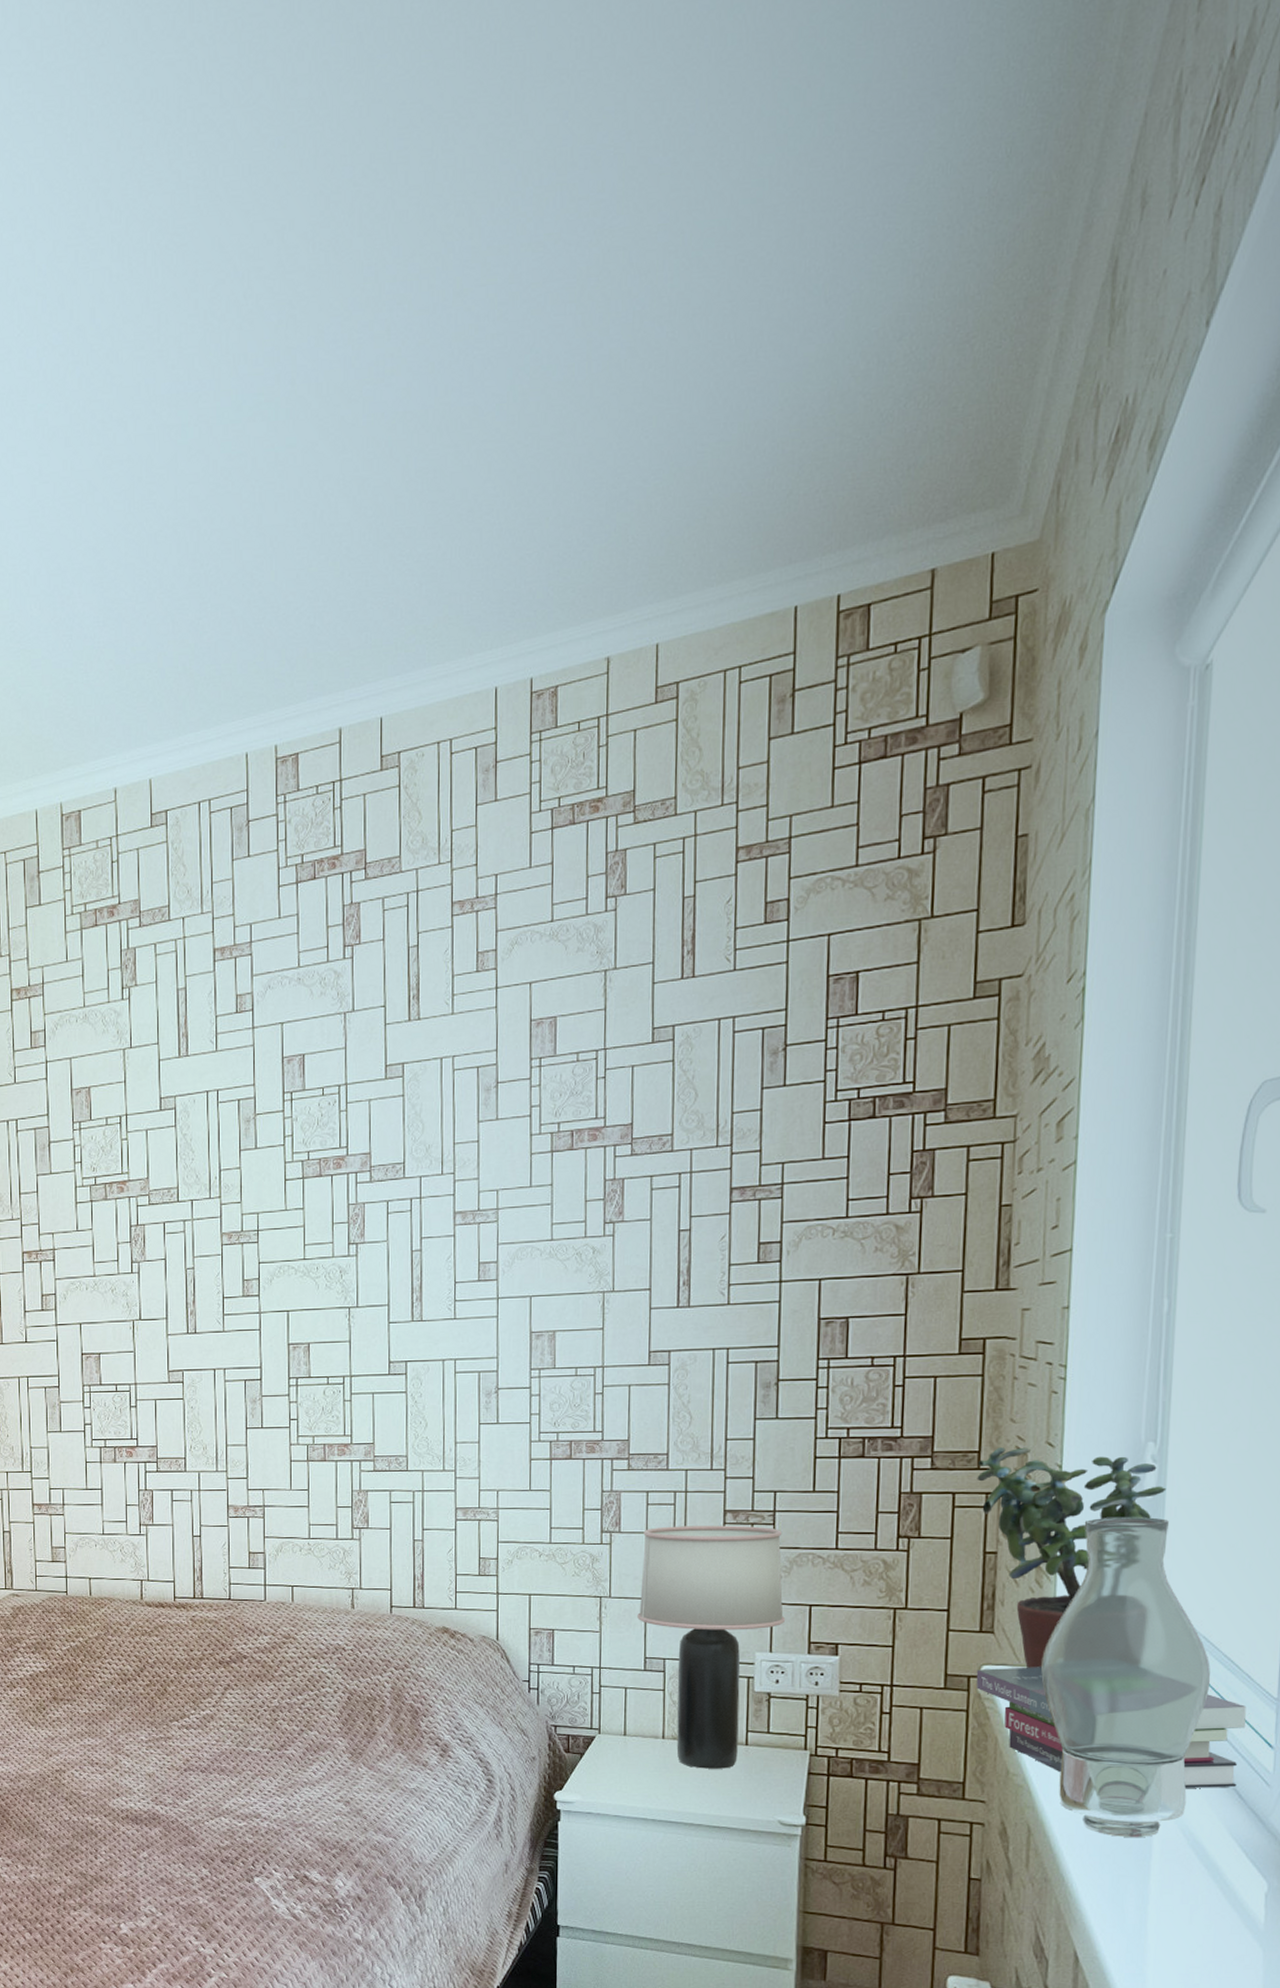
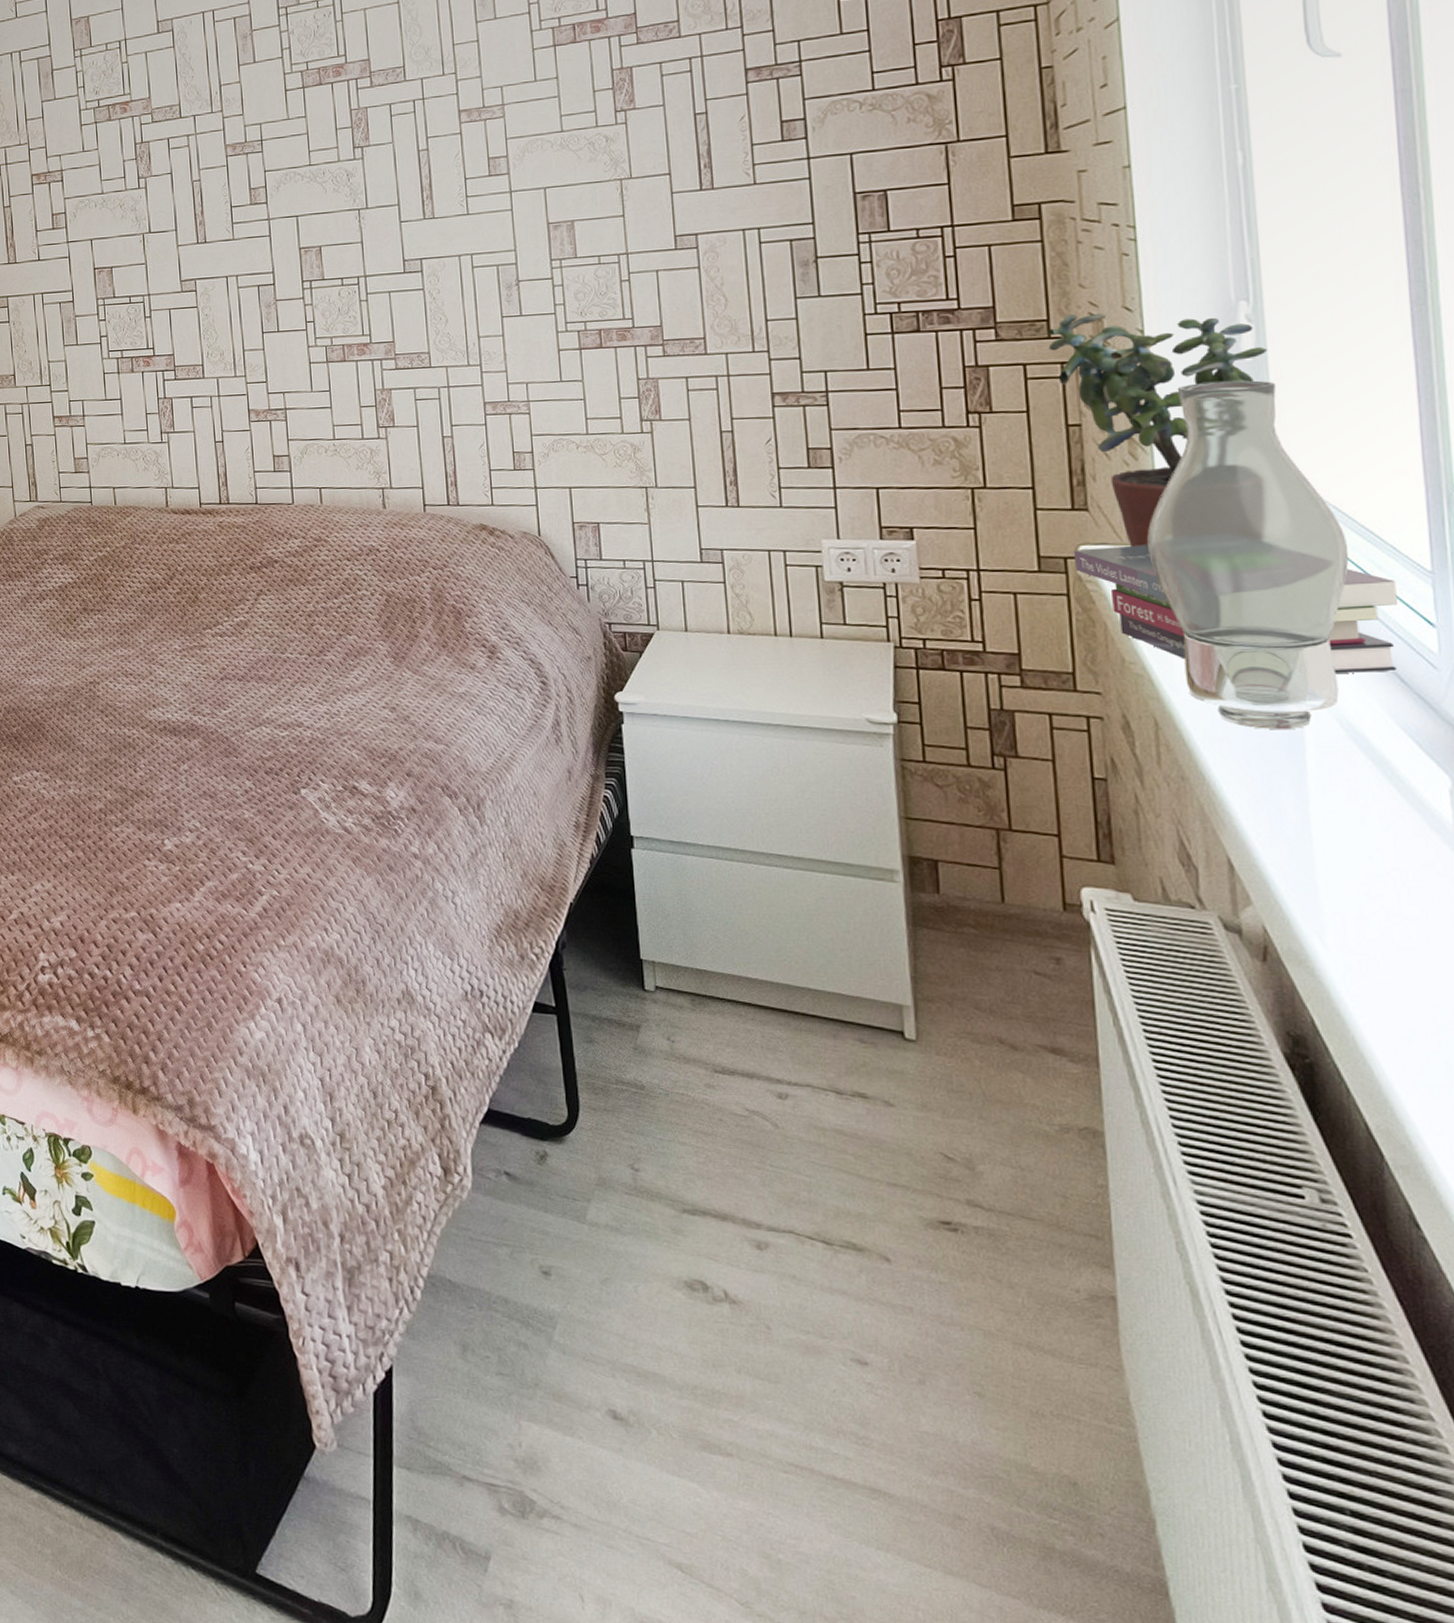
table lamp: present [637,1525,786,1769] -> none [686,408,852,665]

